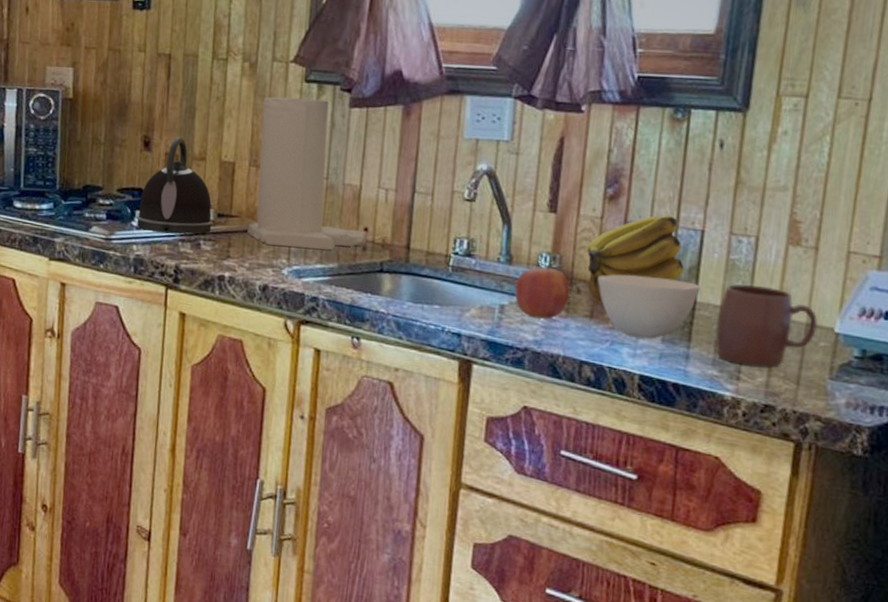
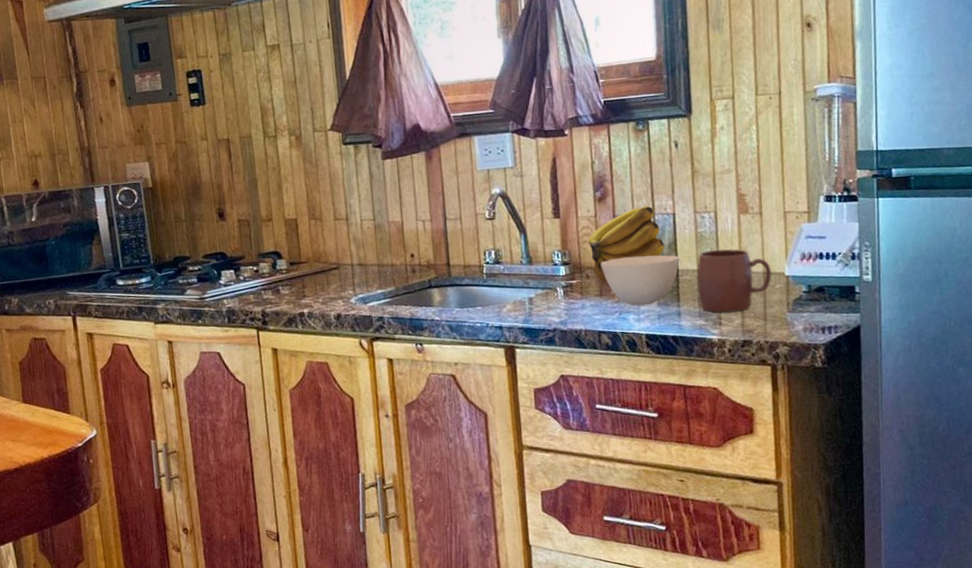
kettle: present [137,136,213,234] -> none [223,205,287,286]
paper towel: present [247,96,367,251] -> none [312,157,415,281]
fruit: present [514,263,571,319] -> none [538,258,582,304]

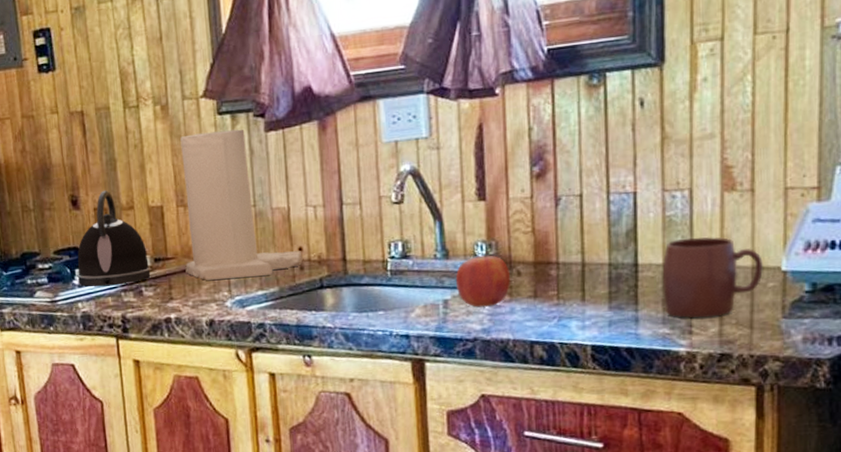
kettle: none [223,205,287,286] -> present [77,190,151,287]
paper towel: none [312,157,415,281] -> present [180,129,303,280]
fruit: none [538,258,582,304] -> present [455,251,511,308]
banana: present [588,206,665,282] -> none [521,183,621,280]
bowl: present [600,255,680,306] -> none [536,245,640,310]

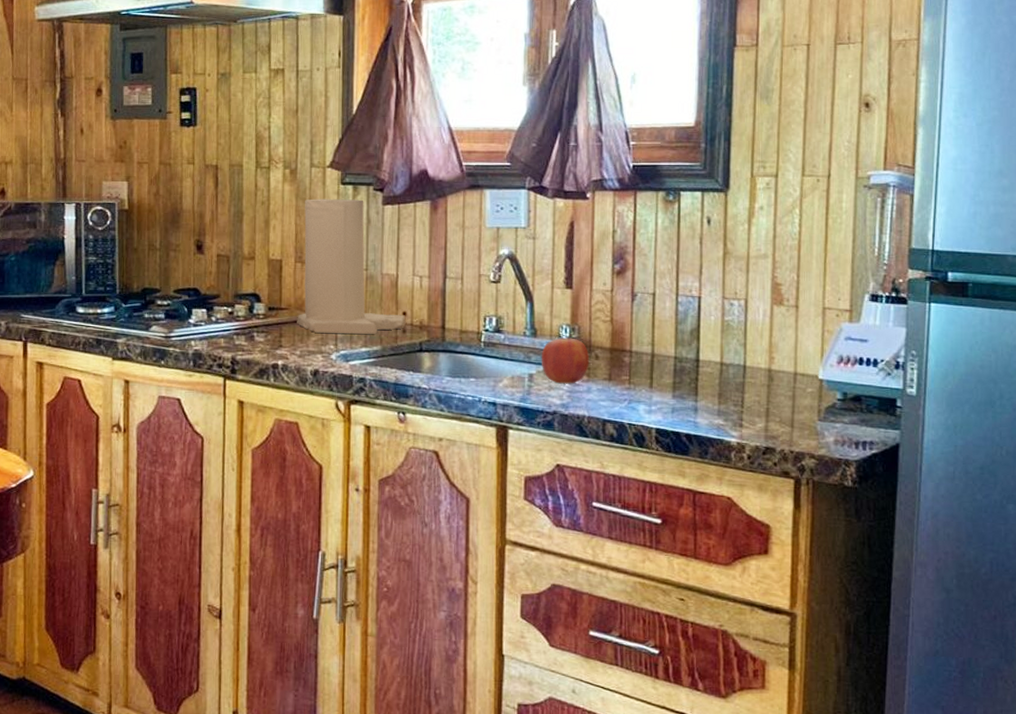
kettle: present [77,190,151,287] -> none [193,239,265,328]
mug: present [662,236,764,318] -> none [719,341,805,414]

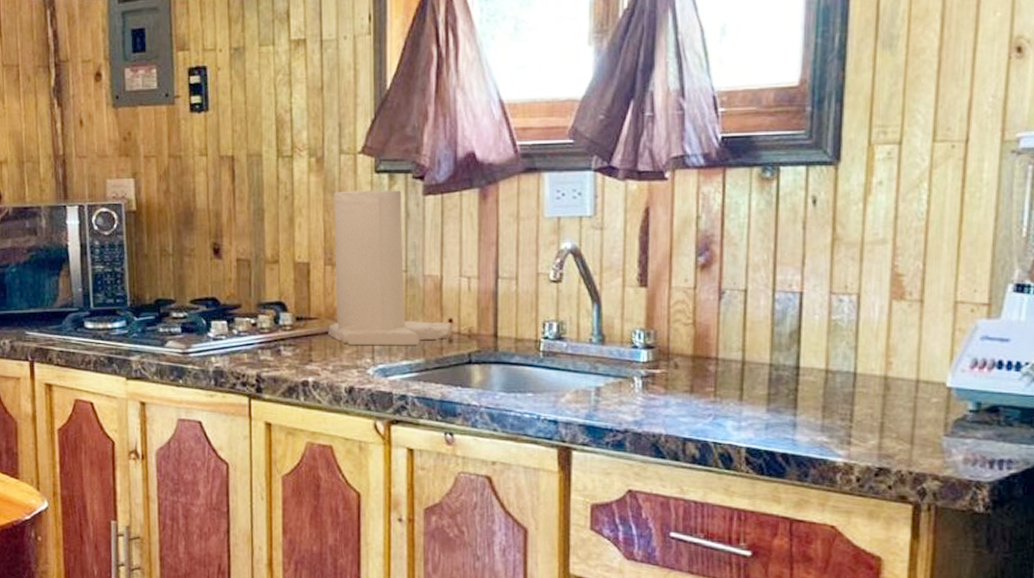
fruit: present [541,334,590,384] -> none [610,340,668,398]

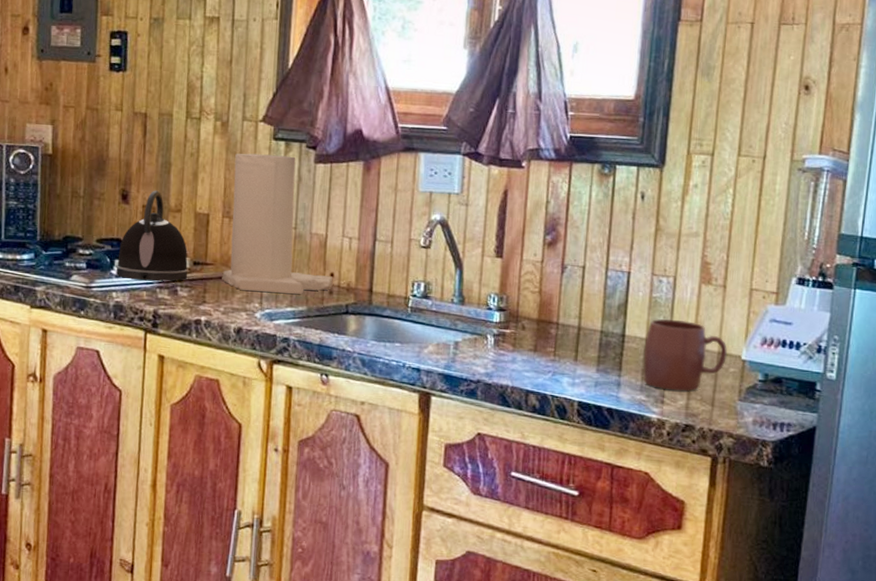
kettle: none [213,241,292,342] -> present [116,190,190,281]
mug: none [823,344,929,429] -> present [643,319,728,392]

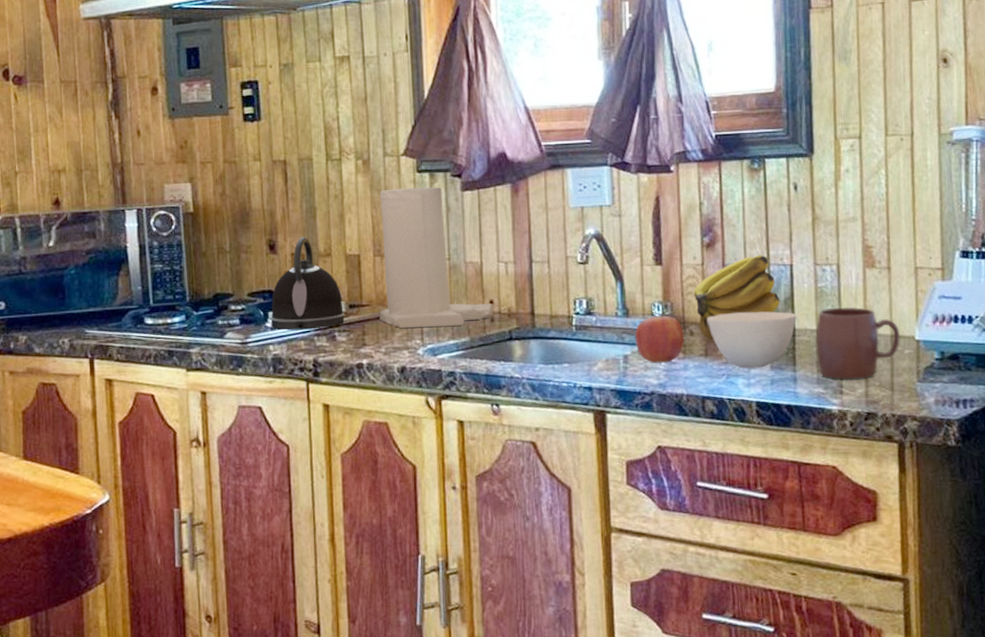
fruit: none [467,303,516,354] -> present [634,311,685,363]
banana: none [530,259,614,337] -> present [693,255,780,340]
bowl: none [539,312,628,369] -> present [706,311,797,369]

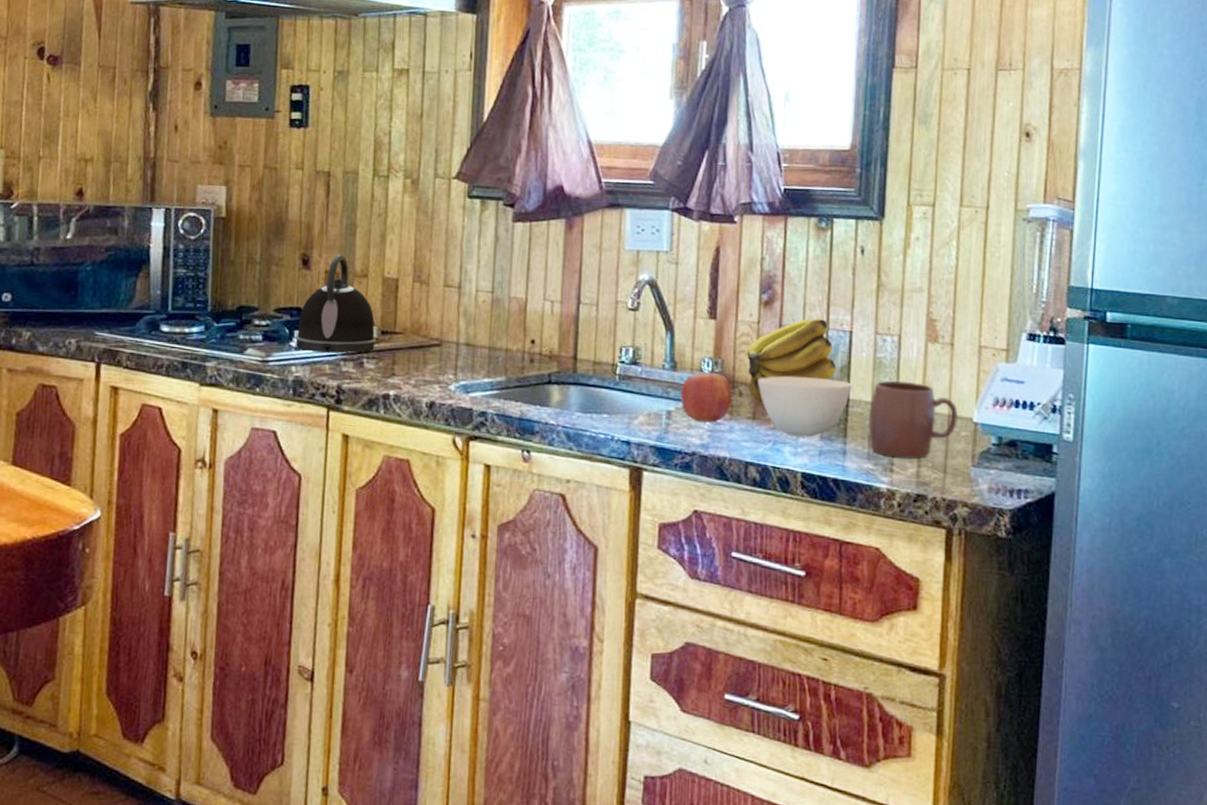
paper towel: present [379,187,494,328] -> none [412,212,534,364]

